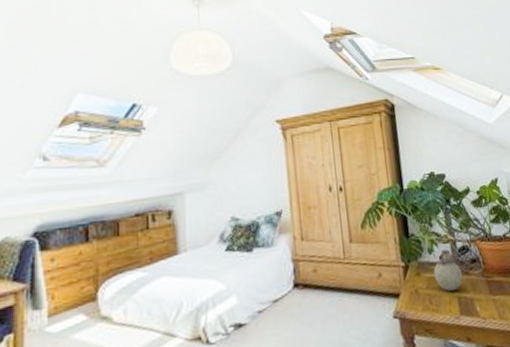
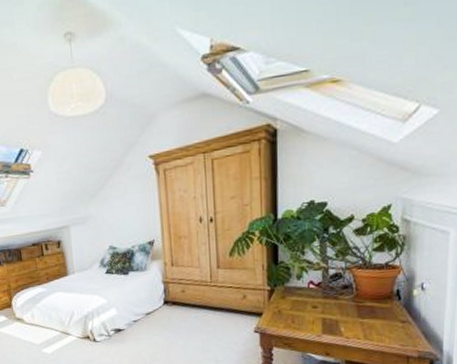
vase: present [433,249,462,291] -> none [299,276,330,313]

